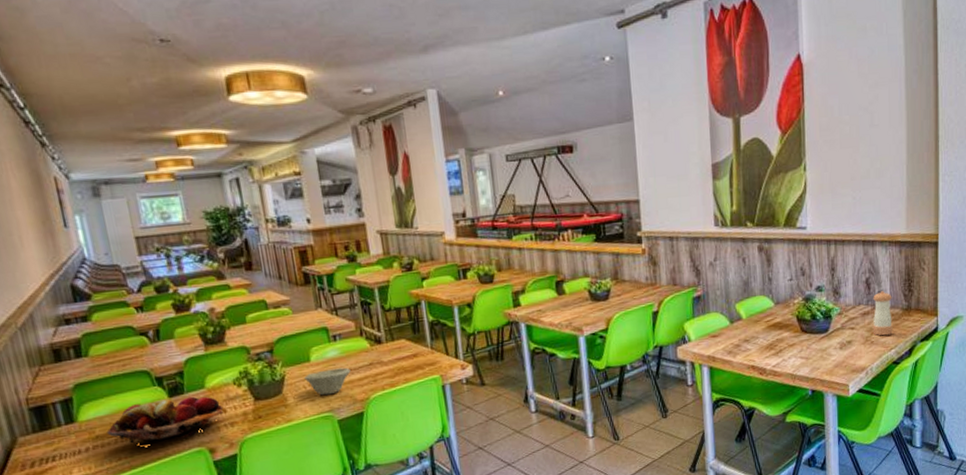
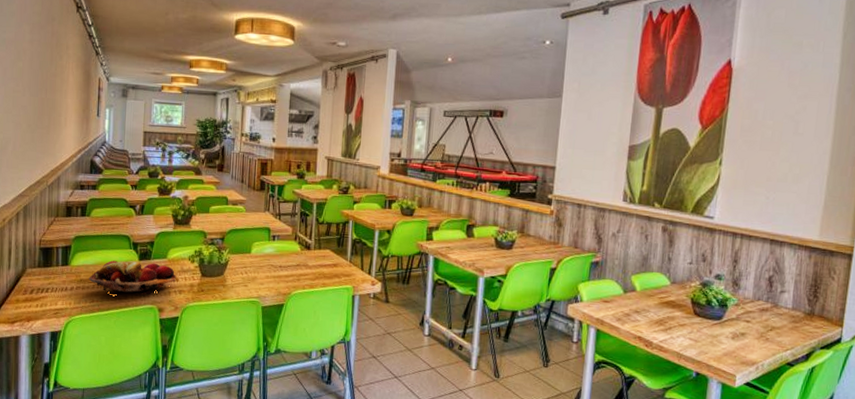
bowl: present [304,367,351,396] -> none [243,262,281,284]
pepper shaker: present [872,291,893,336] -> none [769,291,795,336]

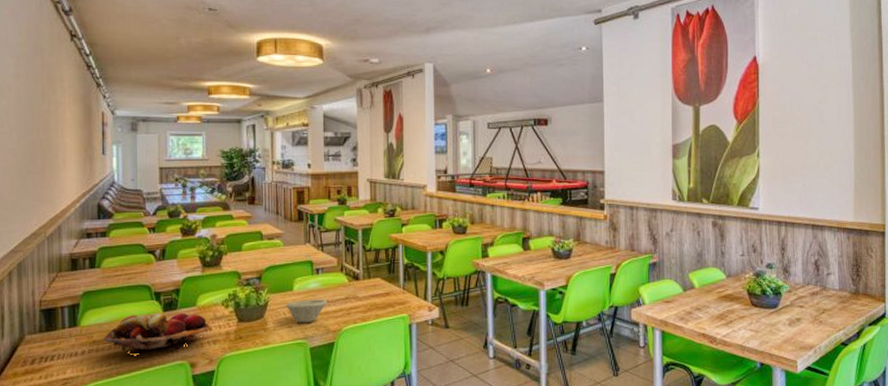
bowl: none [243,262,281,284] -> present [286,299,328,323]

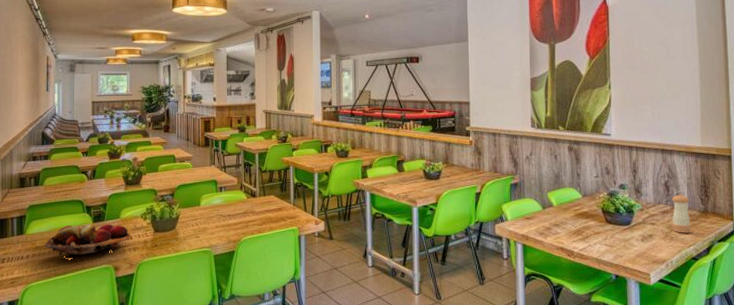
bowl: present [286,299,328,323] -> none [194,213,229,234]
pepper shaker: none [821,273,841,317] -> present [672,194,691,233]

